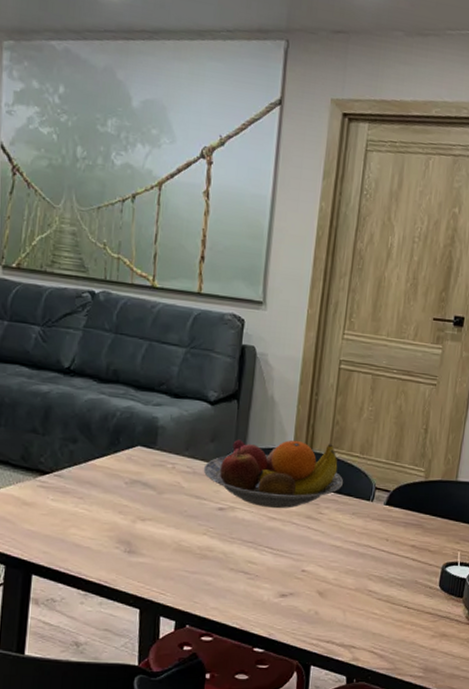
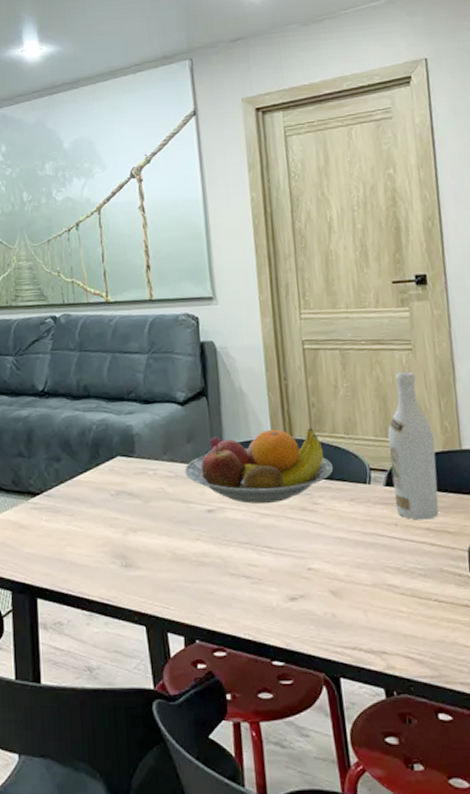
wine bottle: none [390,404,437,538] -> present [388,372,439,520]

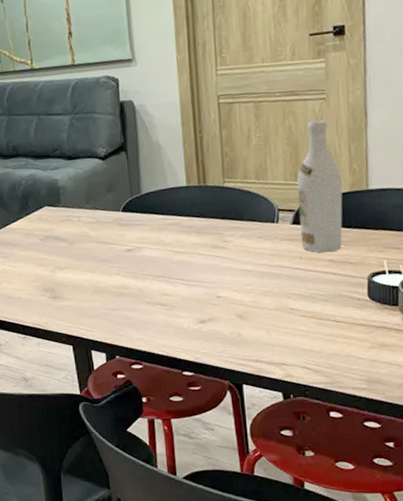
fruit bowl: present [184,428,334,504] -> none [105,175,244,243]

